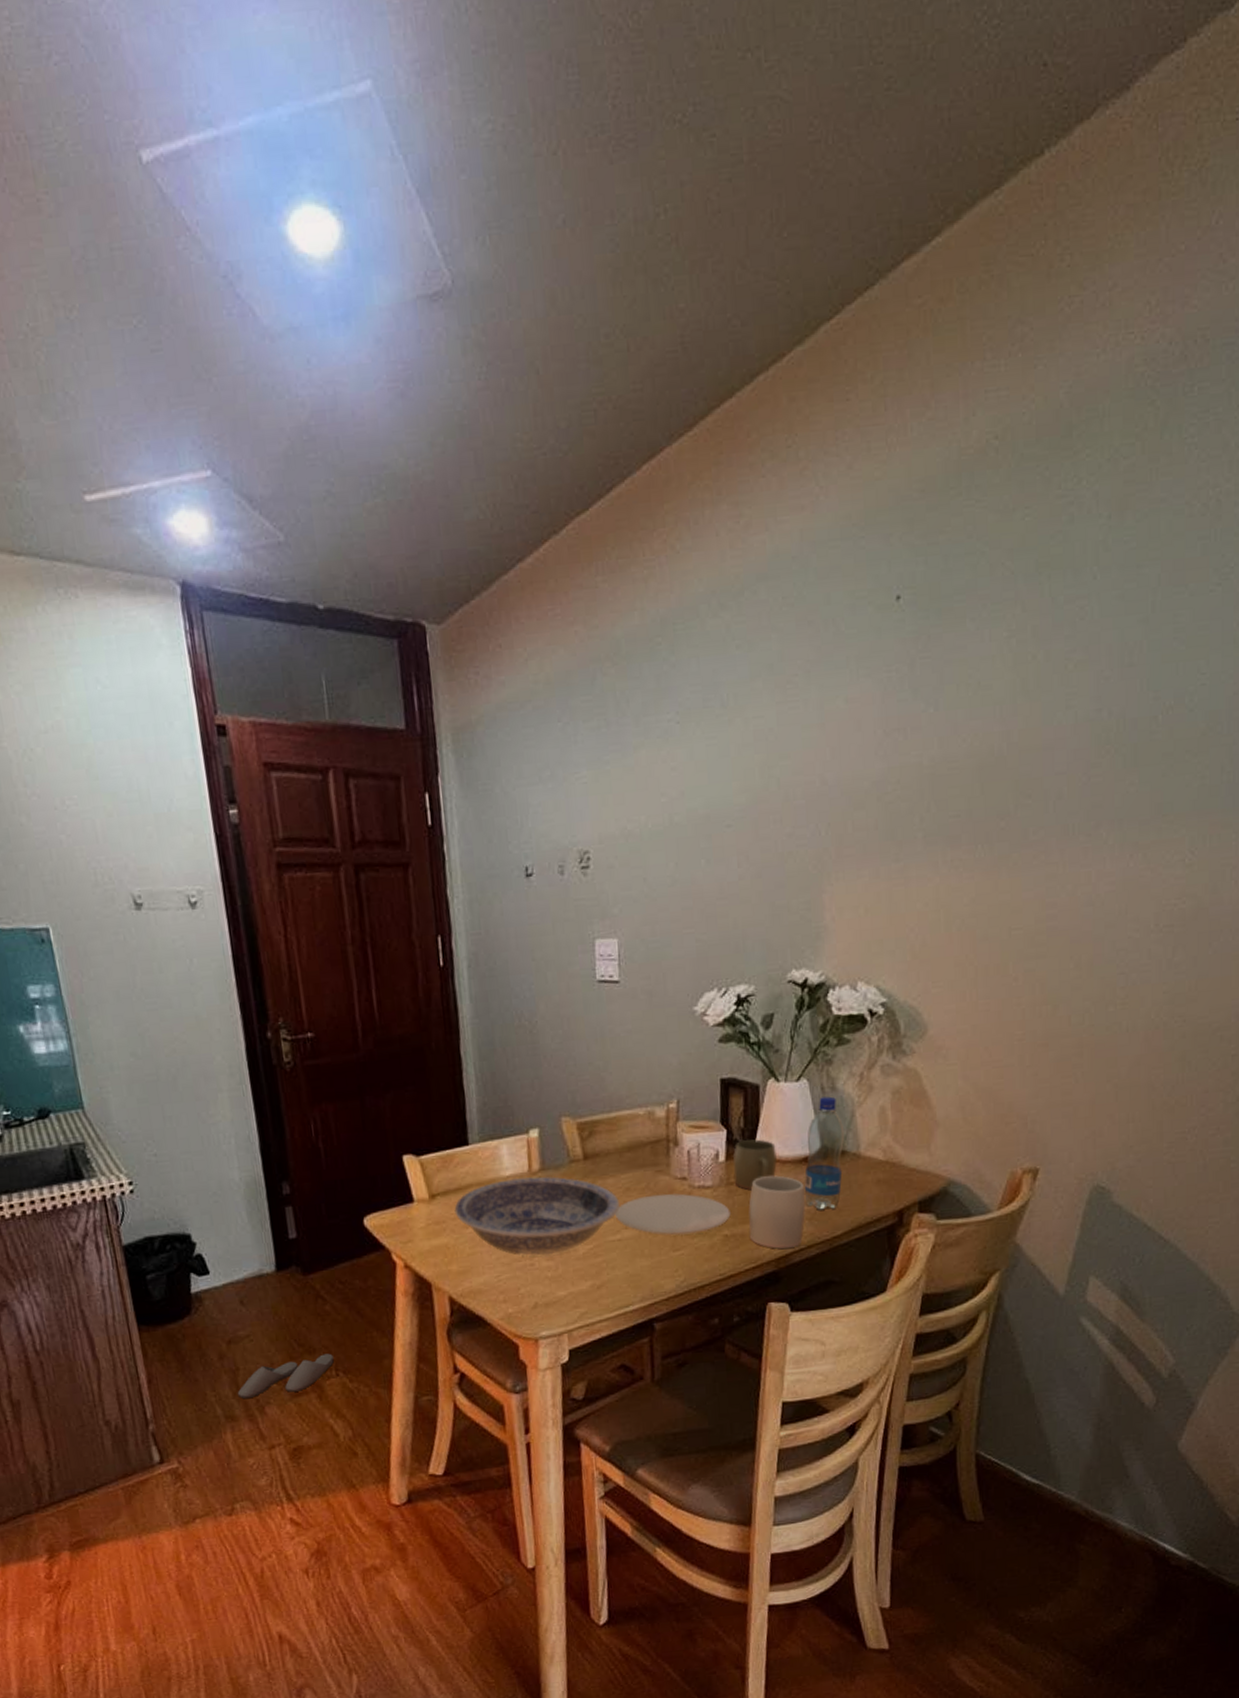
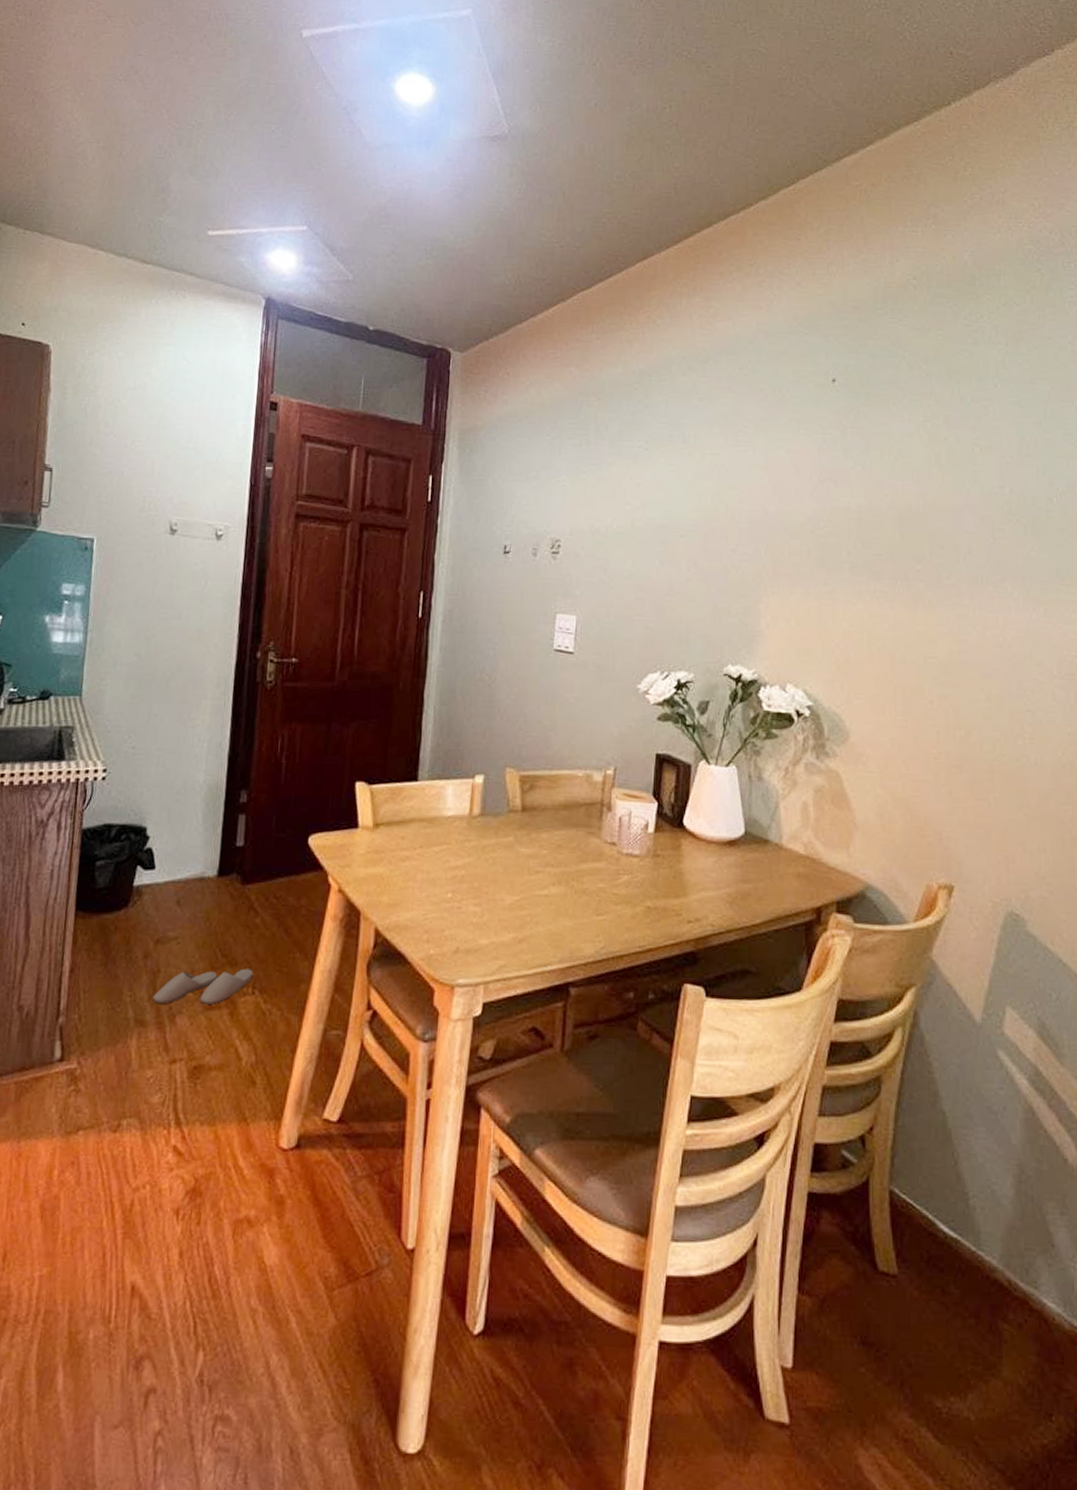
bowl: present [454,1176,620,1257] -> none [394,819,550,902]
plate: present [616,1193,731,1236] -> none [545,855,655,901]
mug: present [733,1139,778,1190] -> none [660,815,704,864]
mug: present [748,1175,806,1249] -> none [670,853,728,929]
bottle: present [804,1096,845,1211] -> none [727,785,769,897]

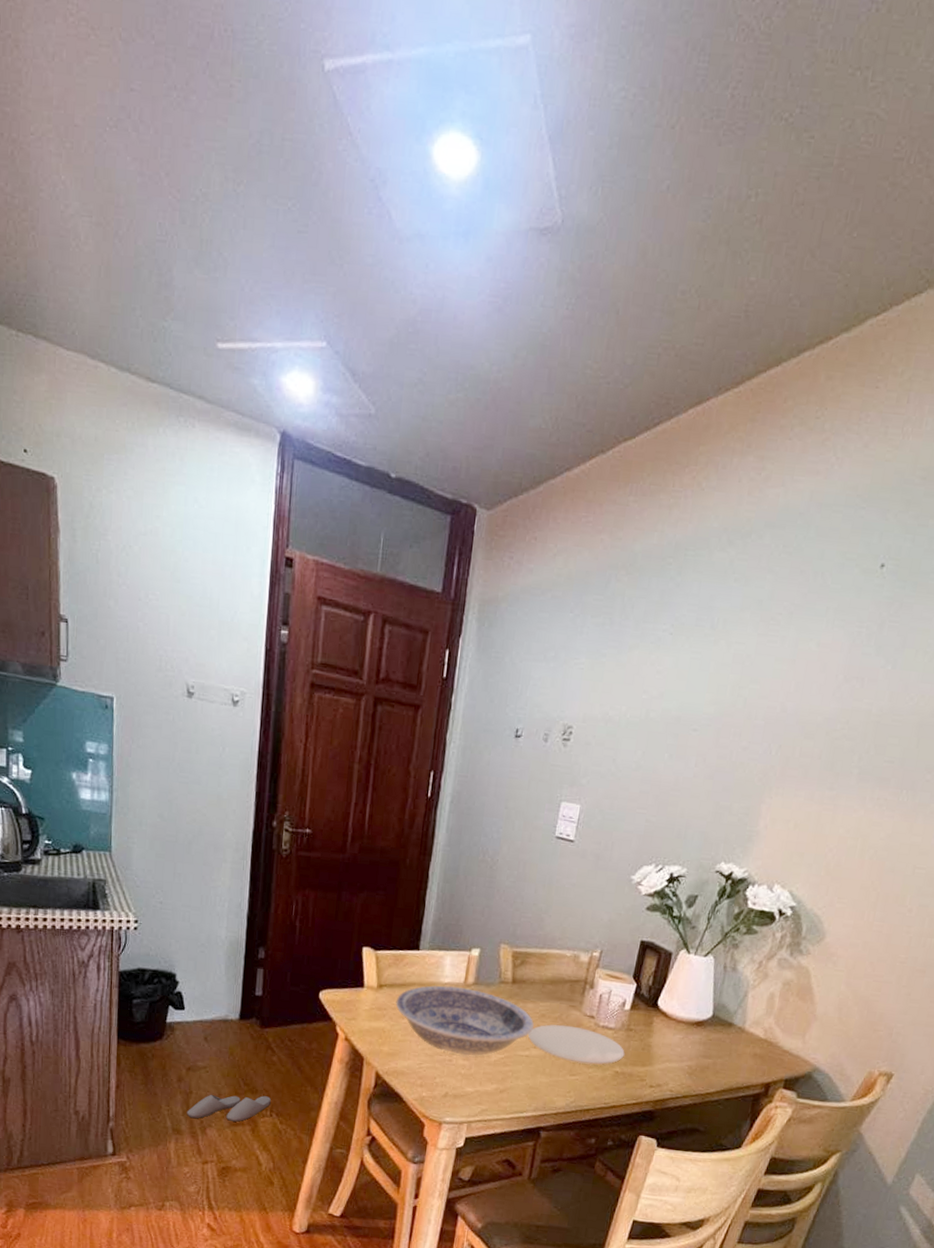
bowl: none [394,819,550,902] -> present [395,985,534,1057]
plate: none [545,855,655,901] -> present [528,1024,625,1065]

